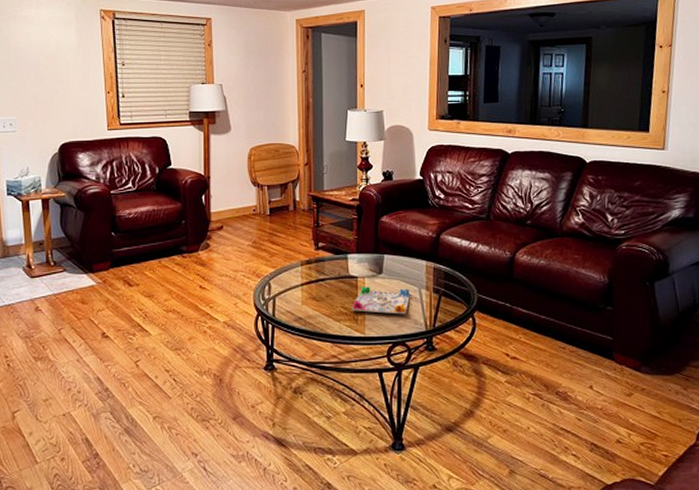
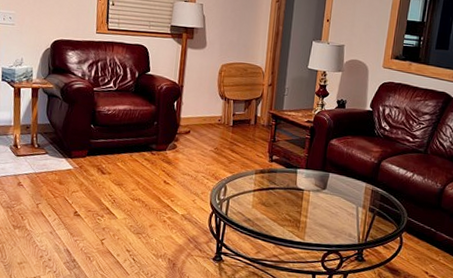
board game: present [351,286,411,315] -> none [295,198,349,227]

